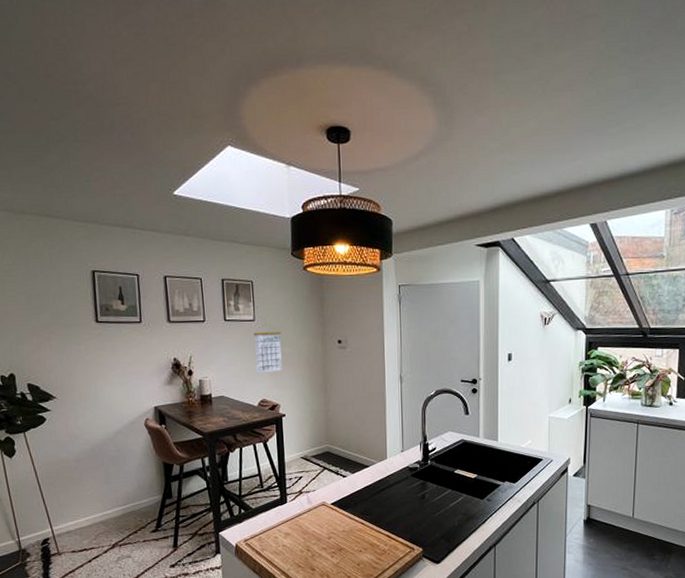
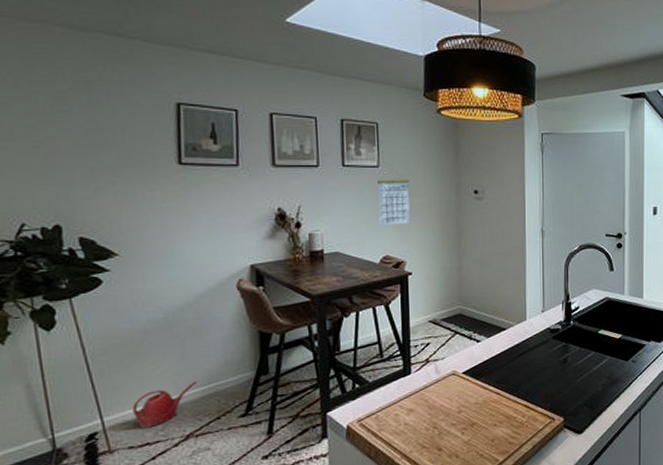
watering can: none [73,501,119,538] -> present [132,381,197,429]

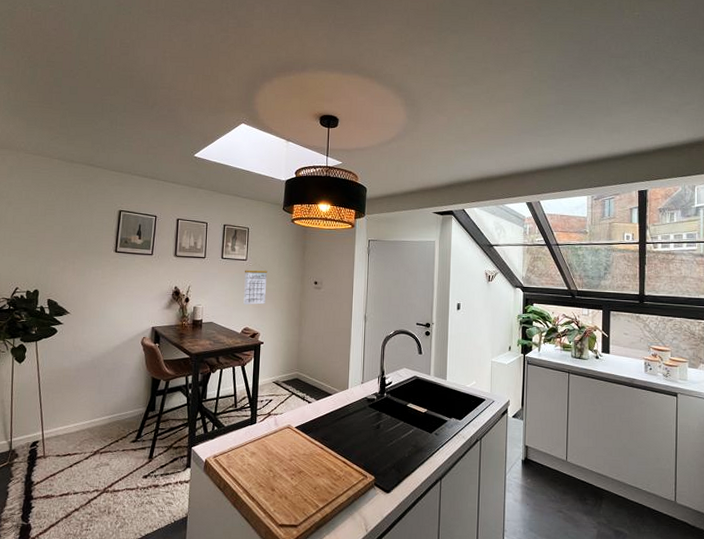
watering can: present [132,381,197,429] -> none [63,410,107,443]

